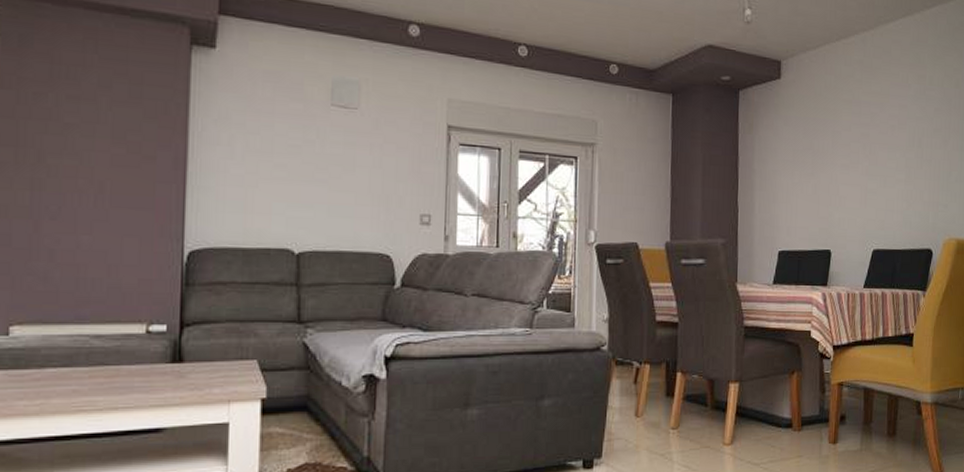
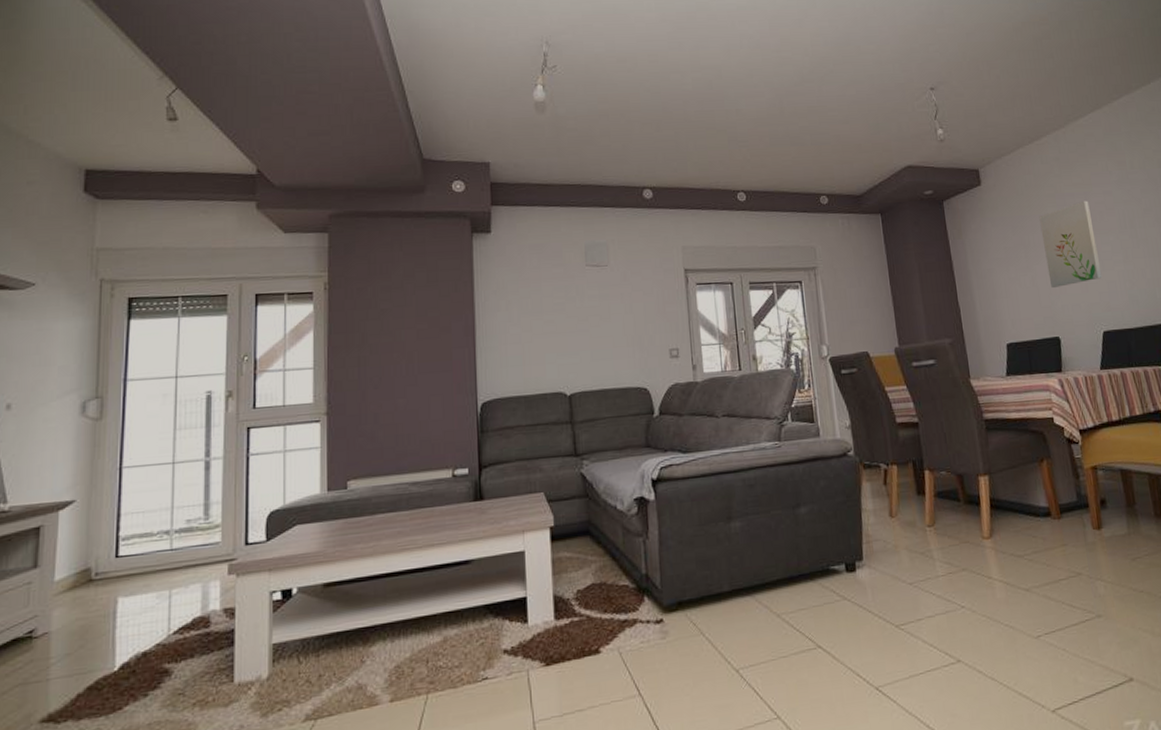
wall art: none [831,111,883,199] -> present [1039,200,1102,287]

